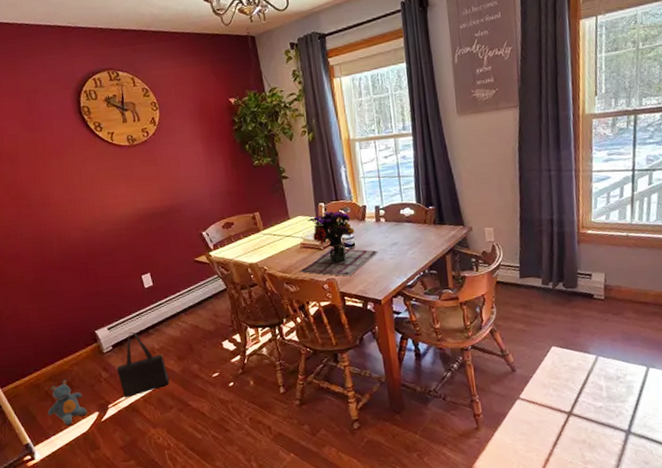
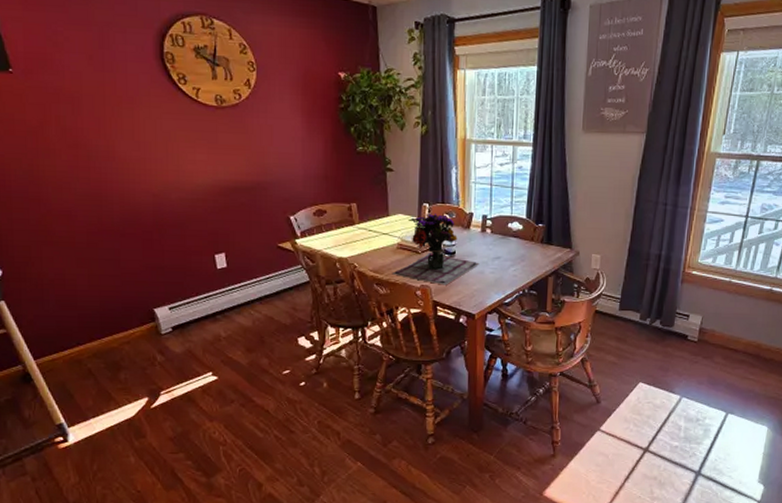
stuffed animal: present [47,379,88,425] -> none [88,358,136,408]
tote bag: present [116,331,170,398] -> none [174,315,234,386]

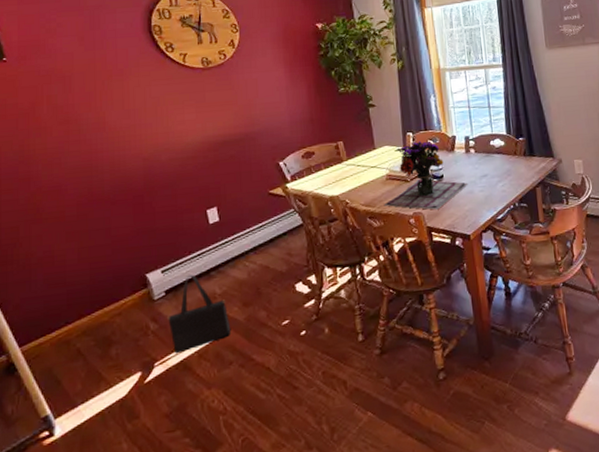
tote bag: none [174,315,234,386] -> present [168,274,231,354]

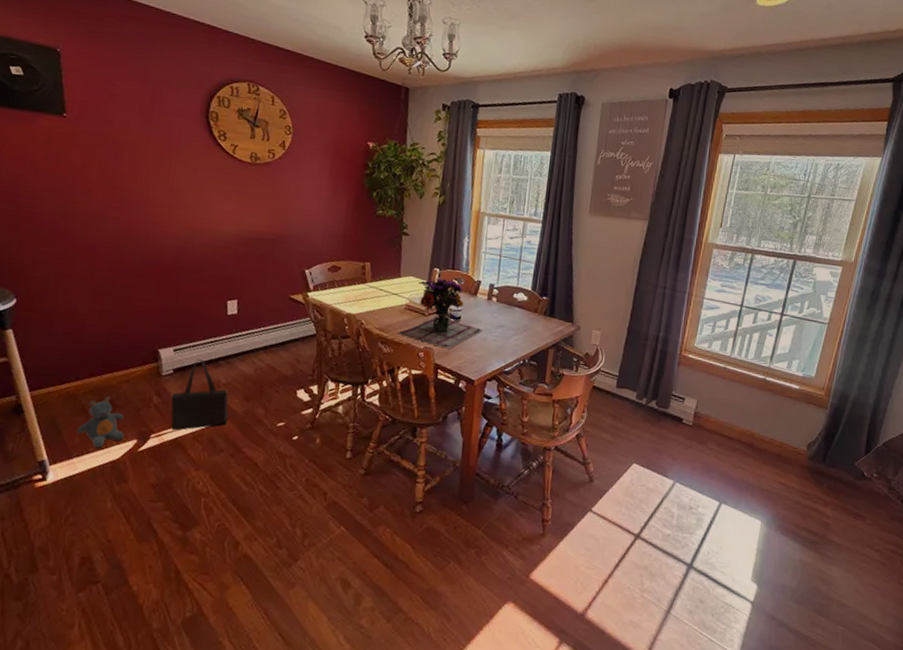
stuffed animal: none [77,333,128,390] -> present [77,396,125,448]

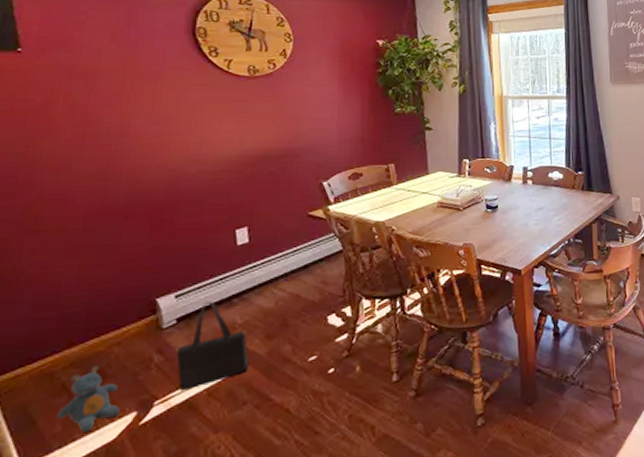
flower arrangement: present [397,277,483,349] -> none [432,168,523,242]

